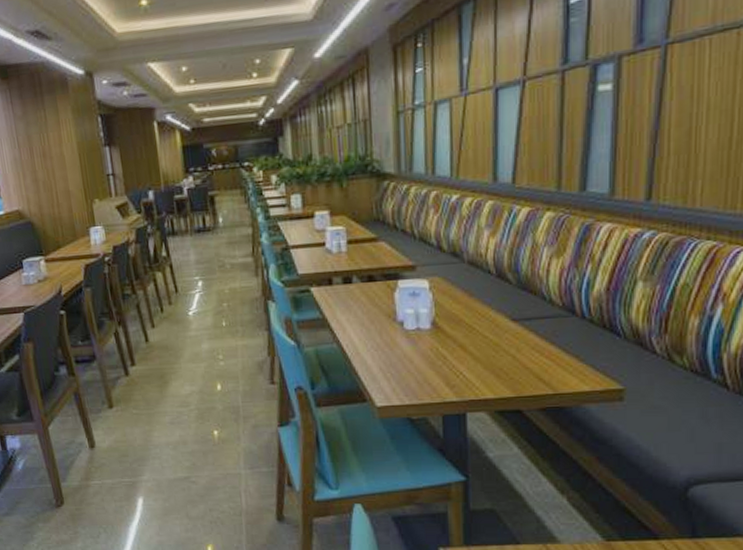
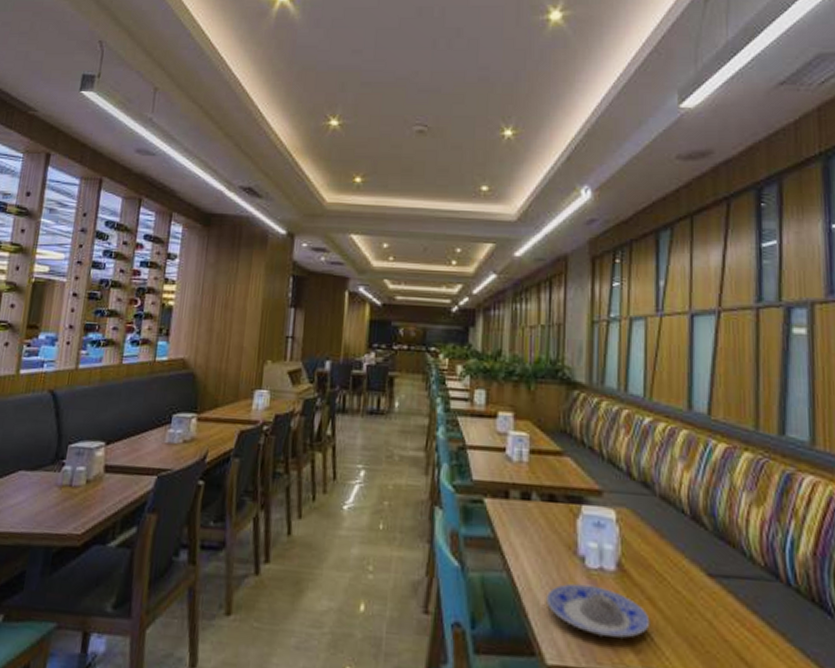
plate: none [371,342,462,381] -> present [545,583,650,638]

